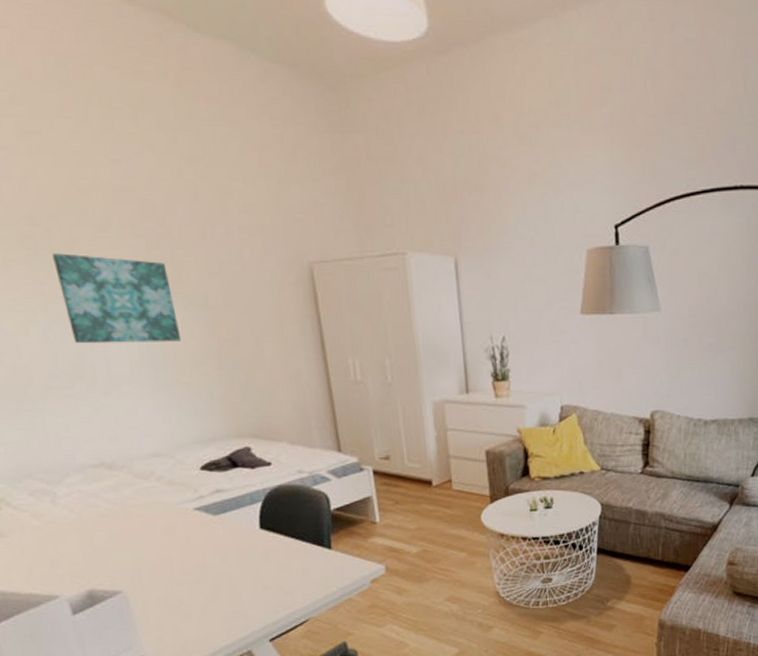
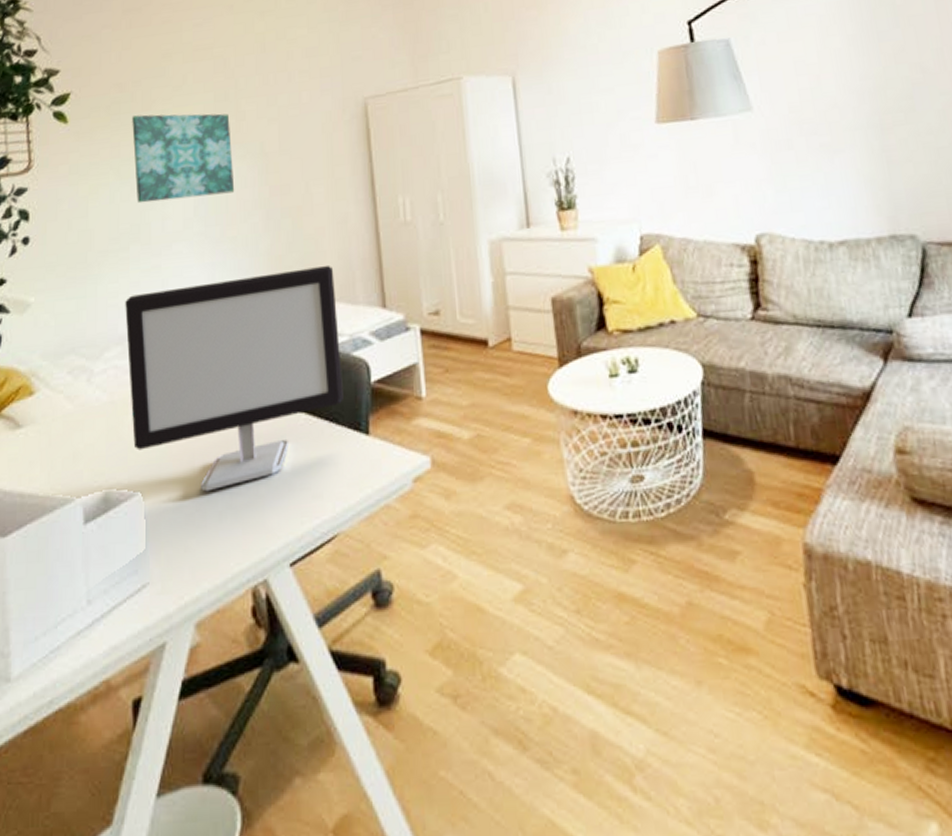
computer monitor: none [79,413,307,590] -> present [125,265,343,492]

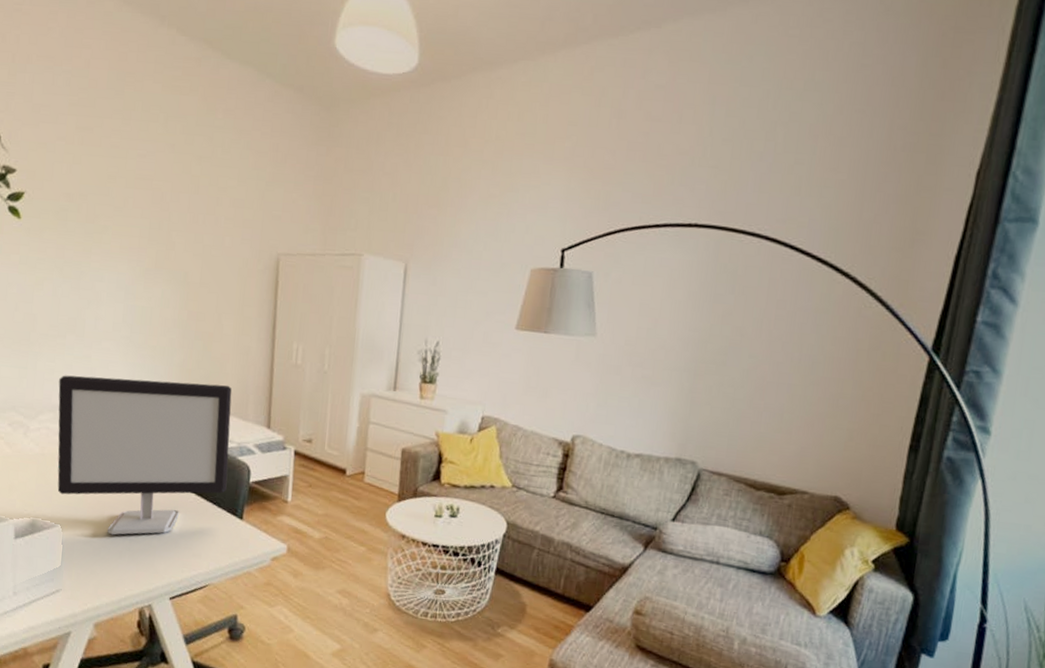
wall art: present [132,113,235,204] -> none [75,225,161,310]

